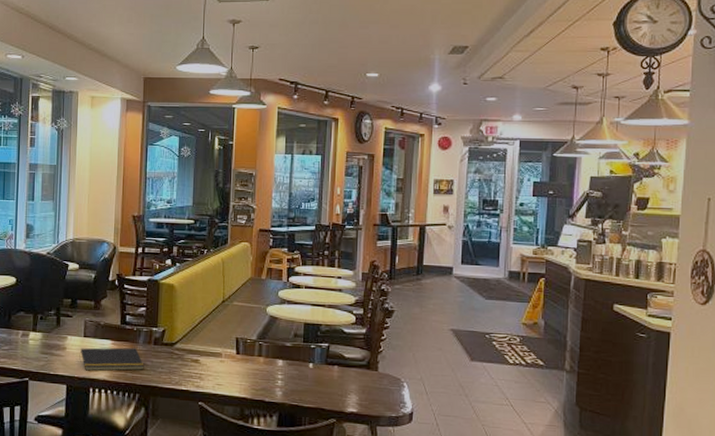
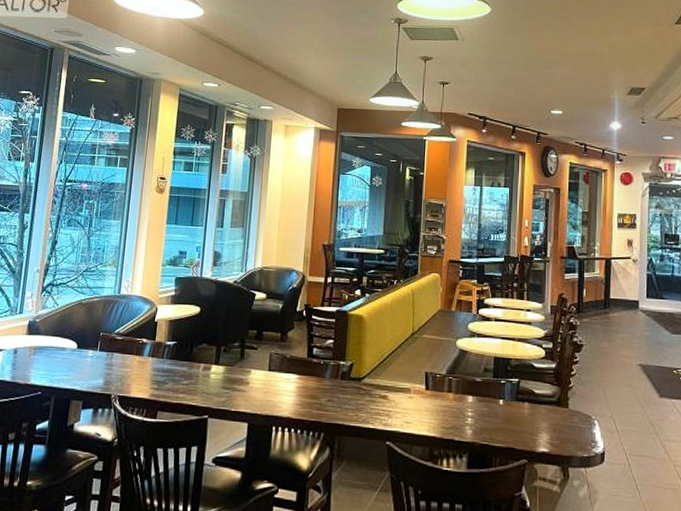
notepad: present [79,347,144,371] -> none [263,382,331,408]

